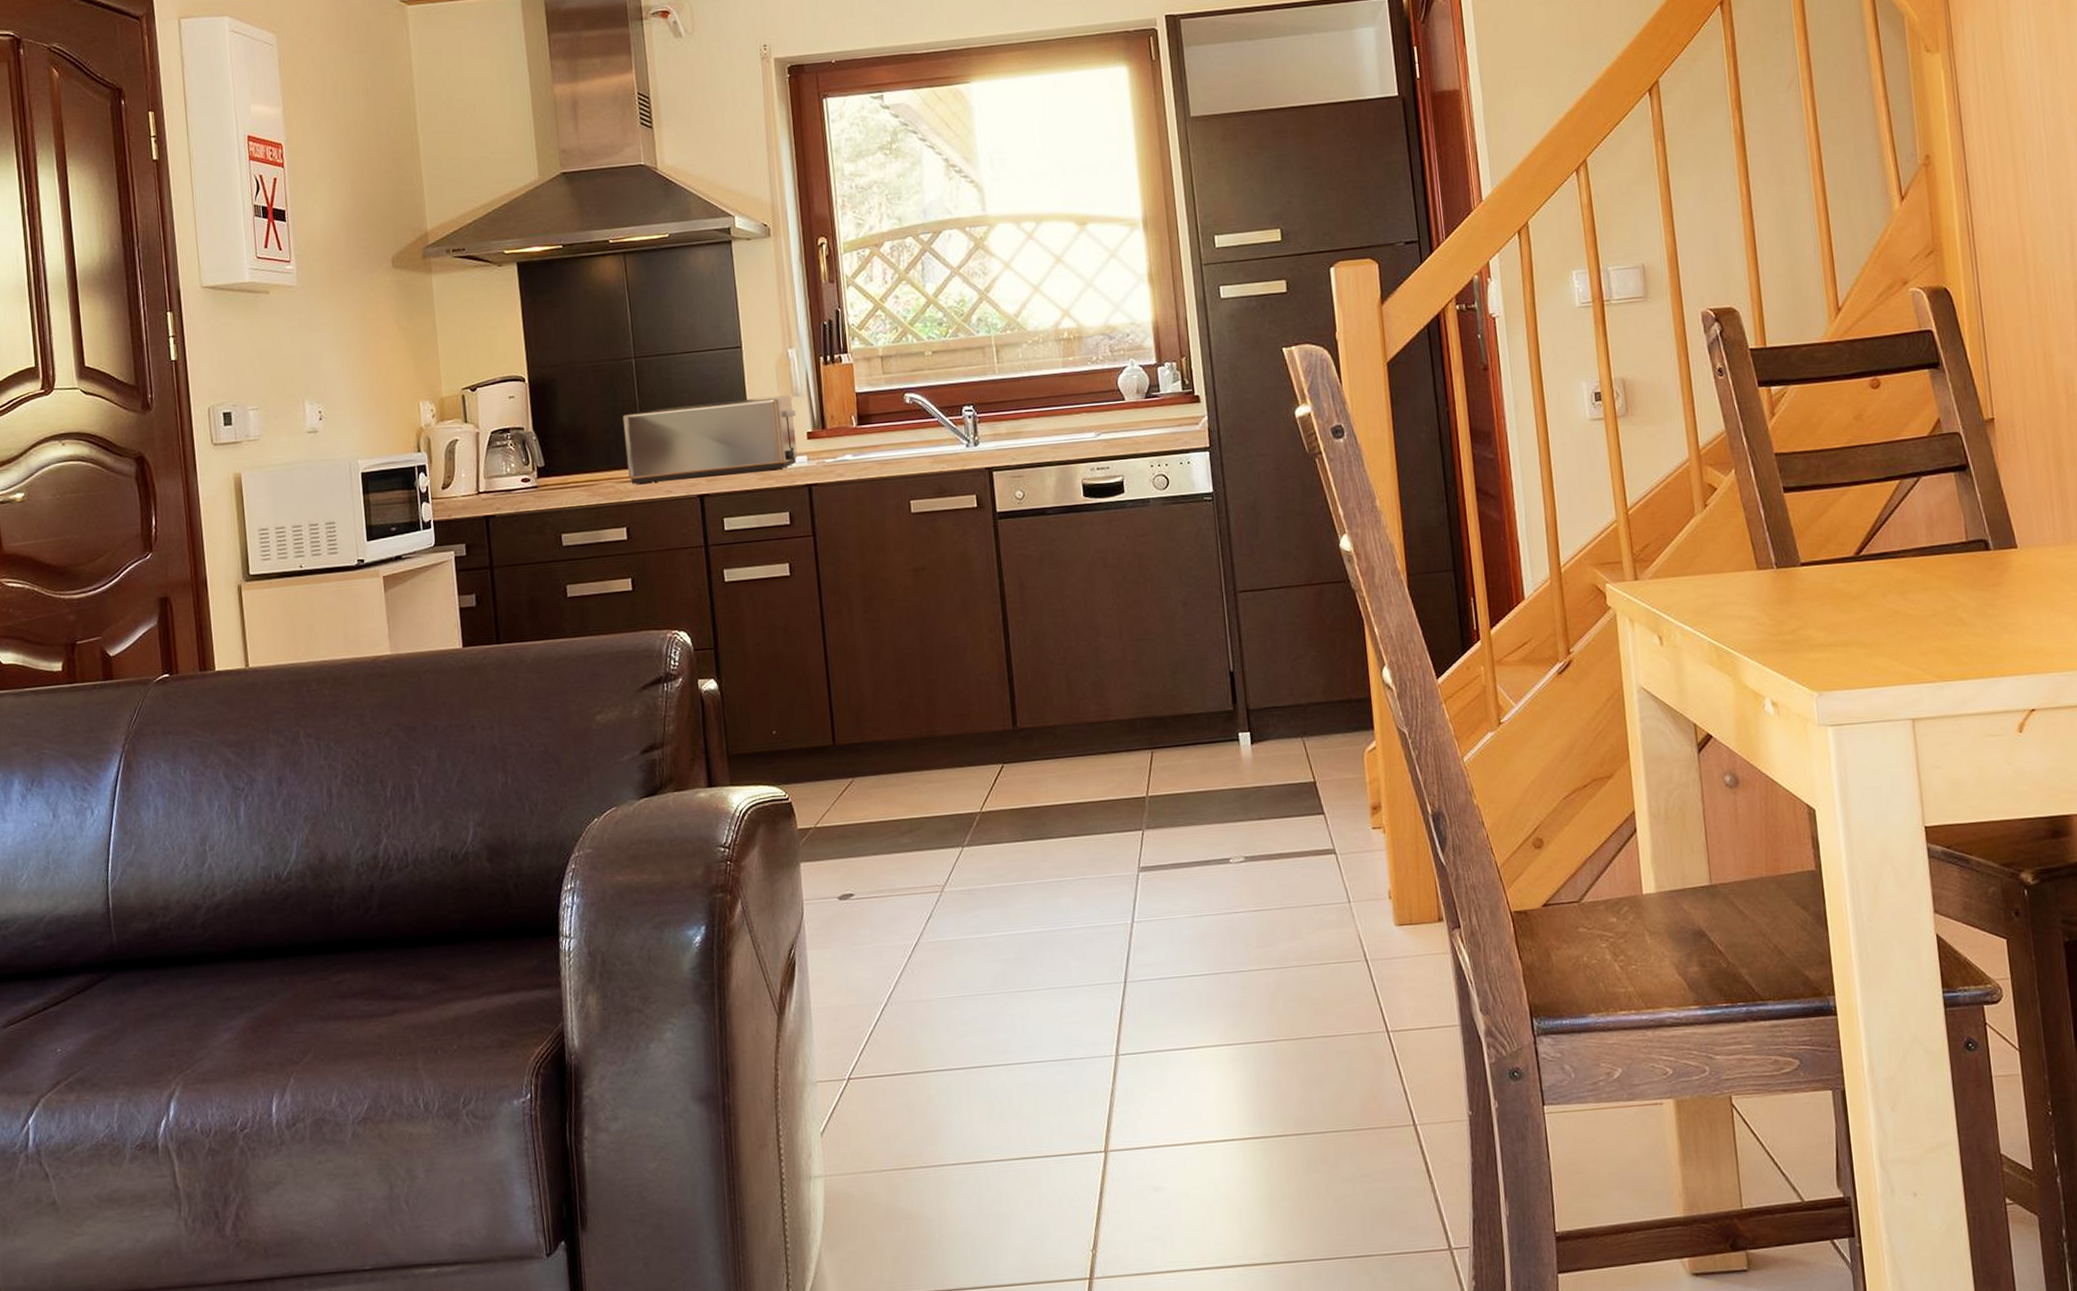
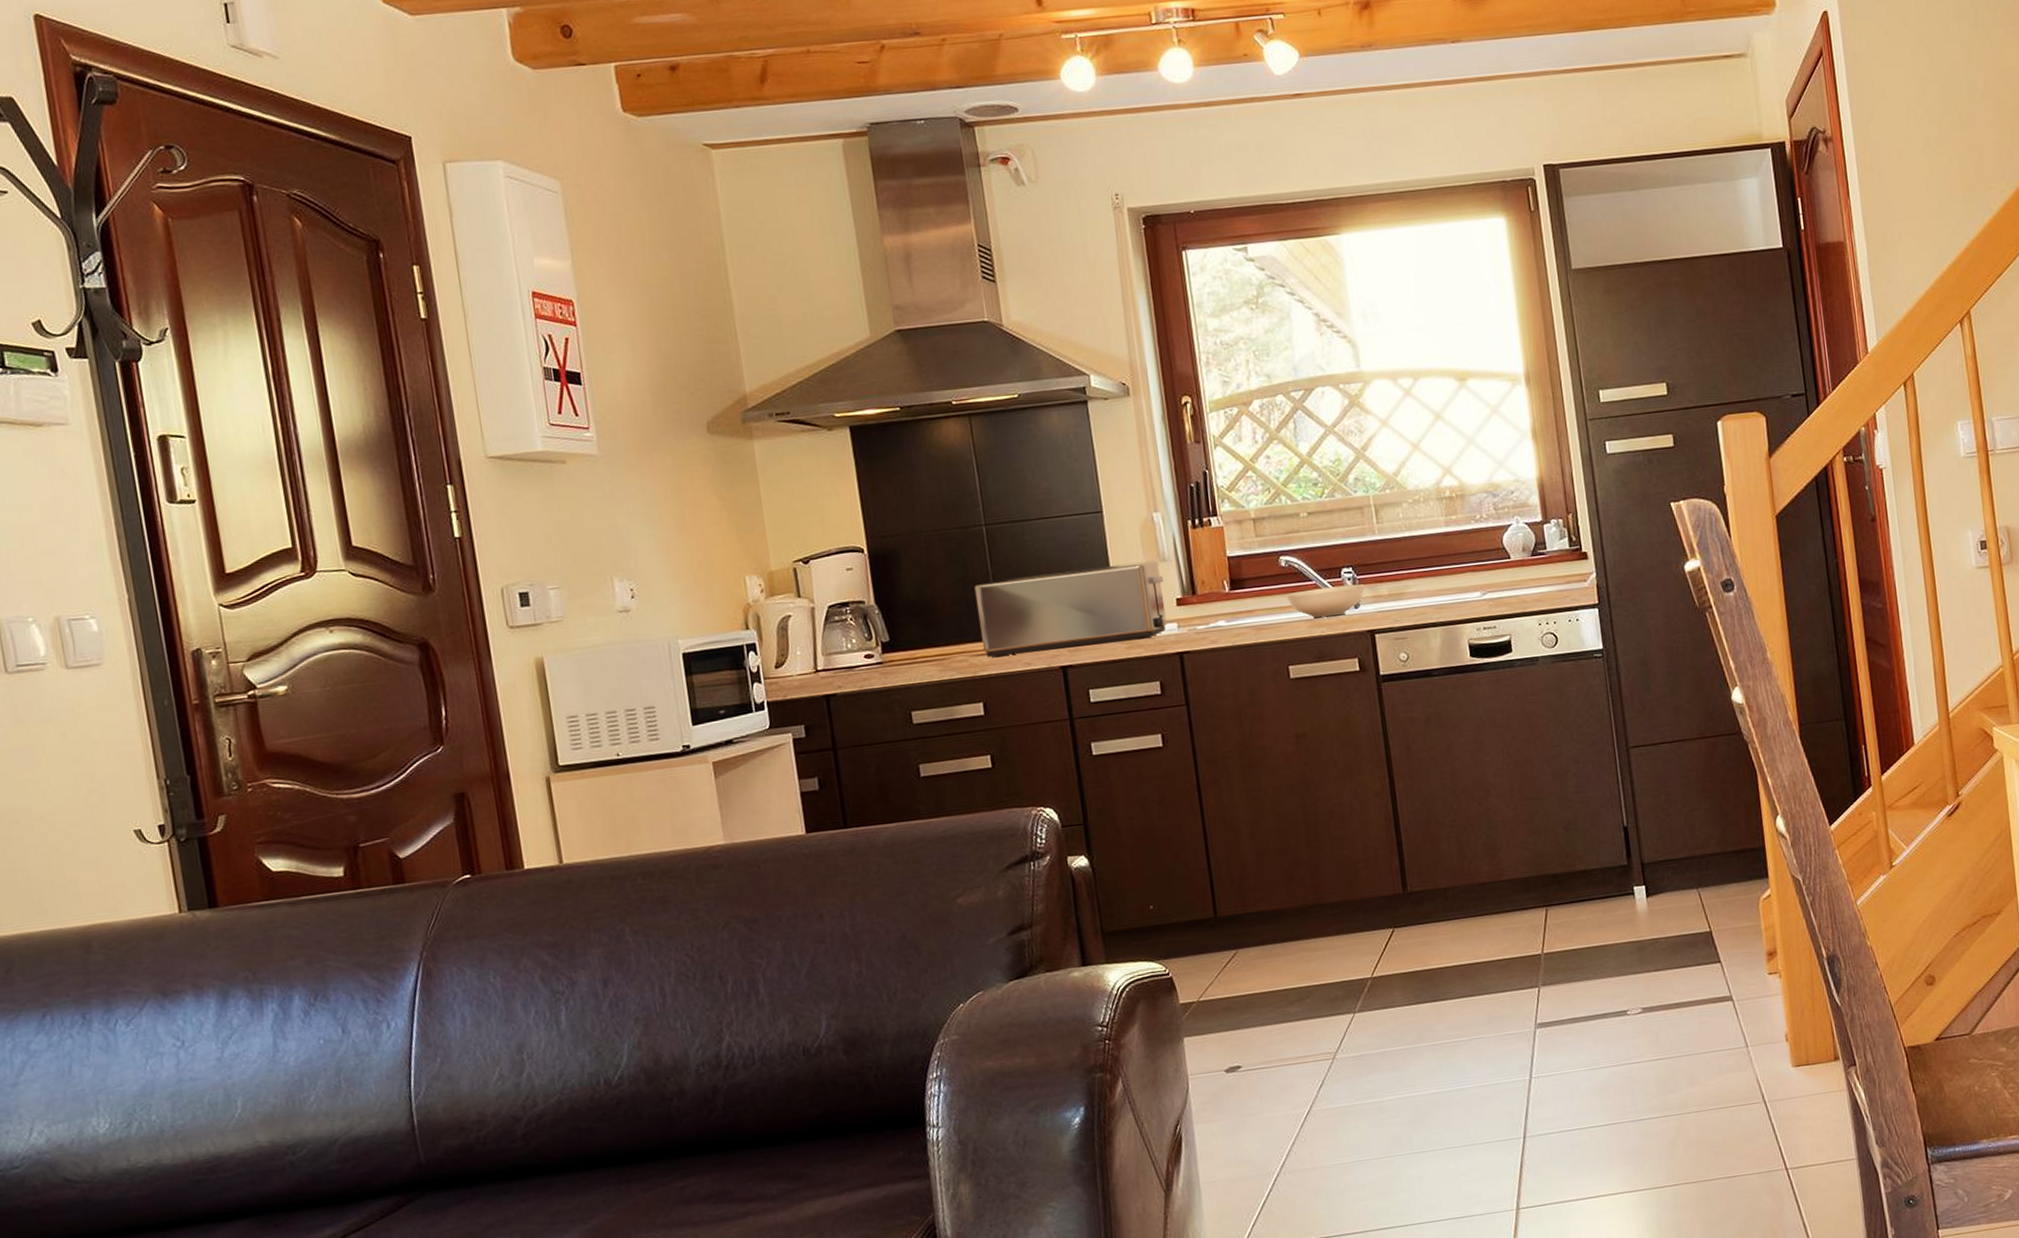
bowl: none [909,422,984,455] -> present [1286,583,1365,619]

